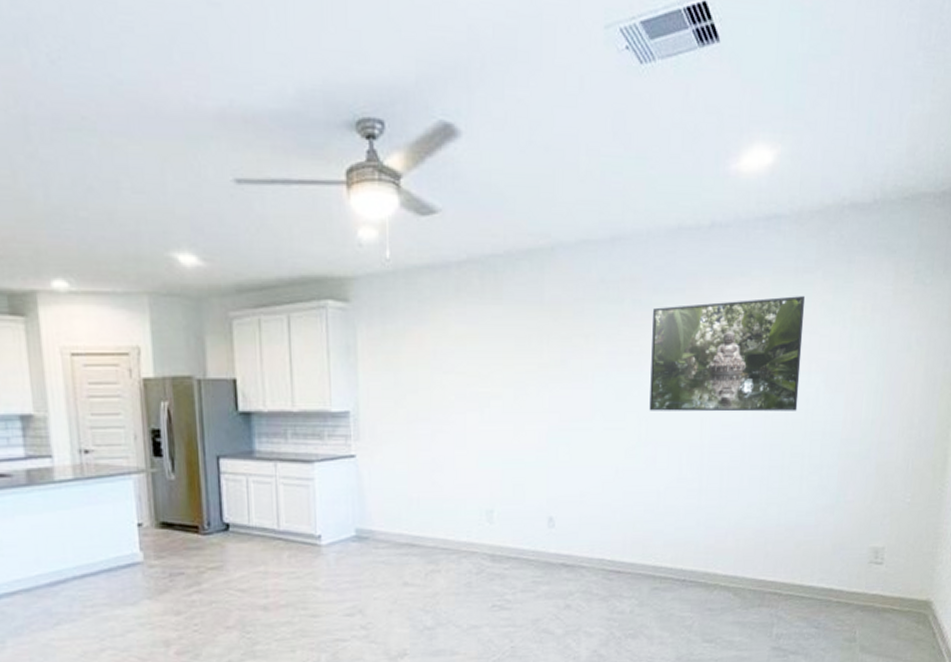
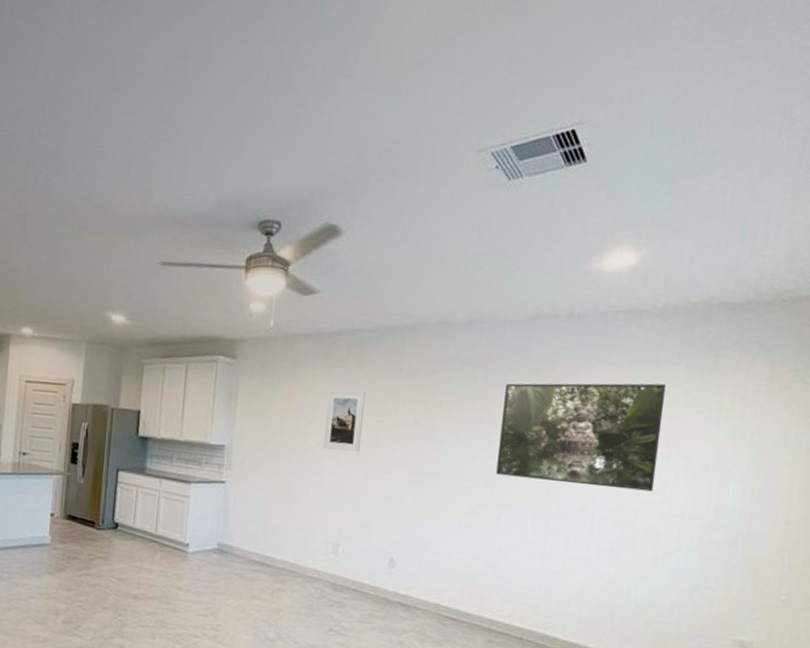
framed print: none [464,331,506,402] -> present [322,391,366,452]

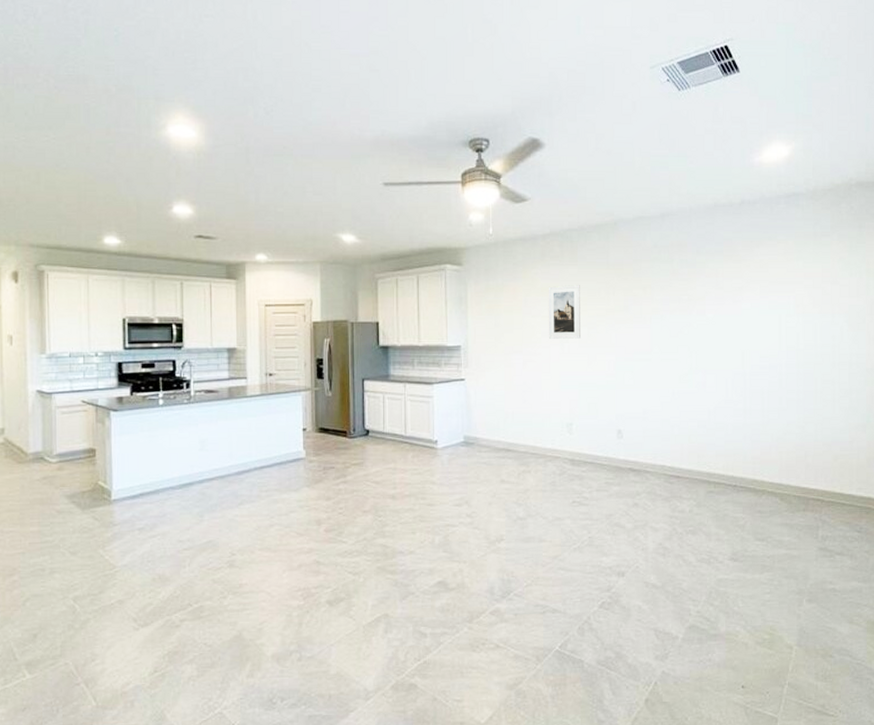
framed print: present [496,383,666,492] -> none [698,254,825,346]

